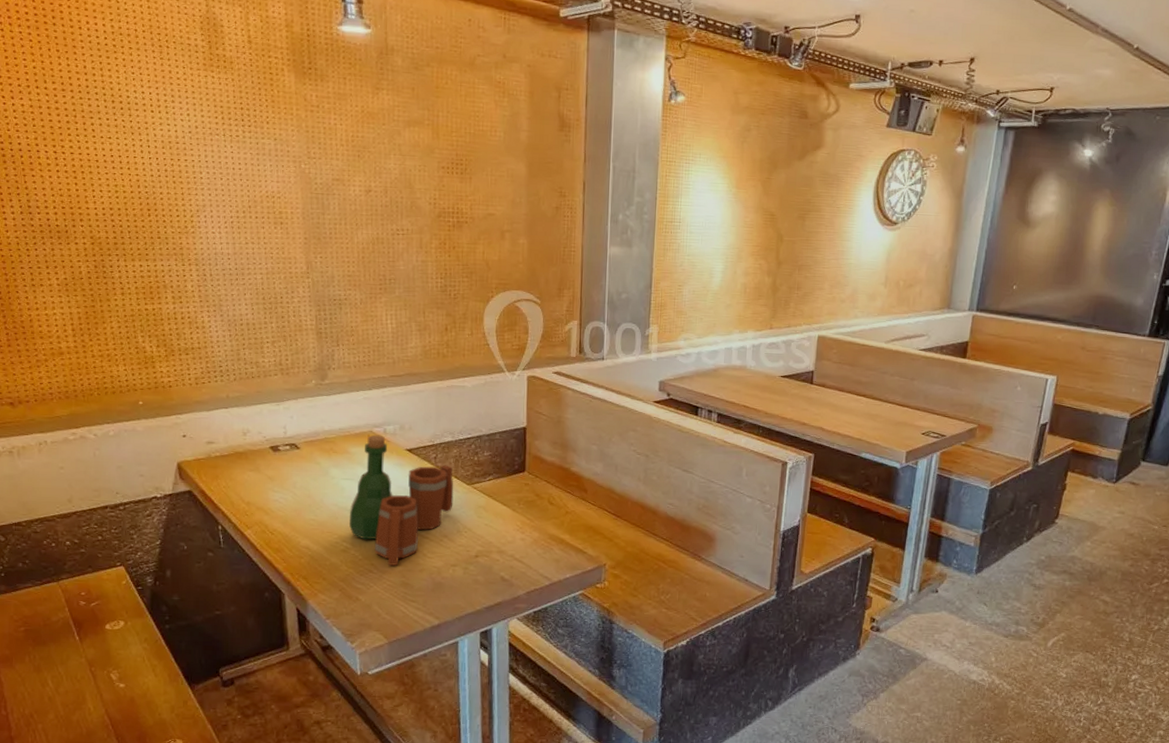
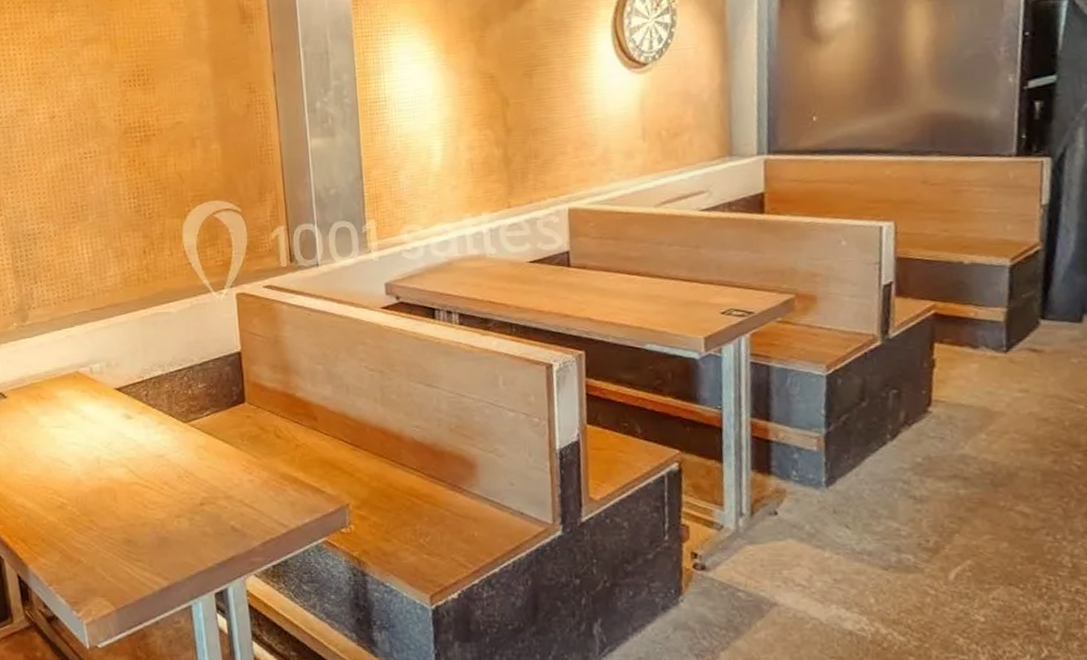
tavern set: present [349,435,454,566] -> none [63,375,171,521]

